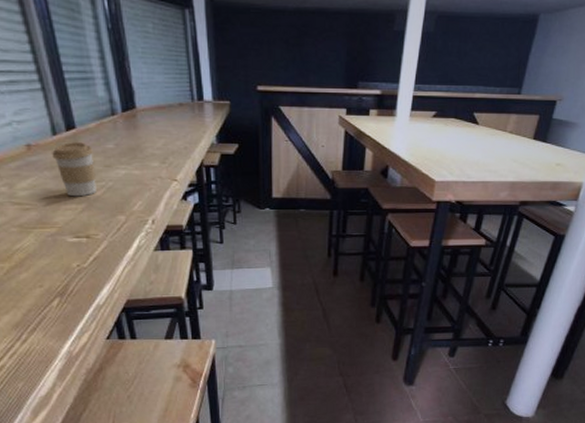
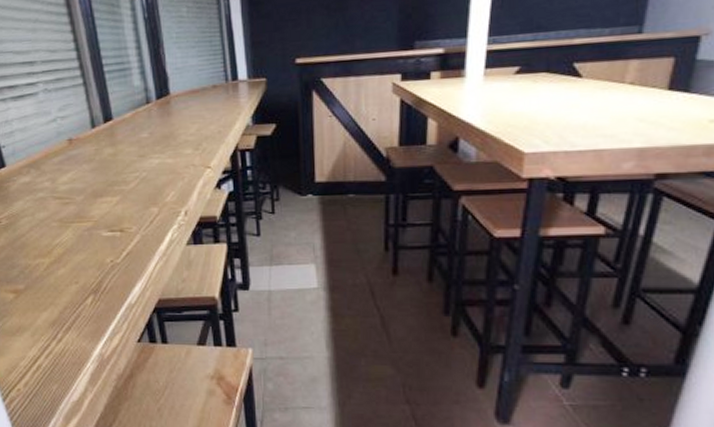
coffee cup: present [52,142,97,197] -> none [91,133,131,189]

